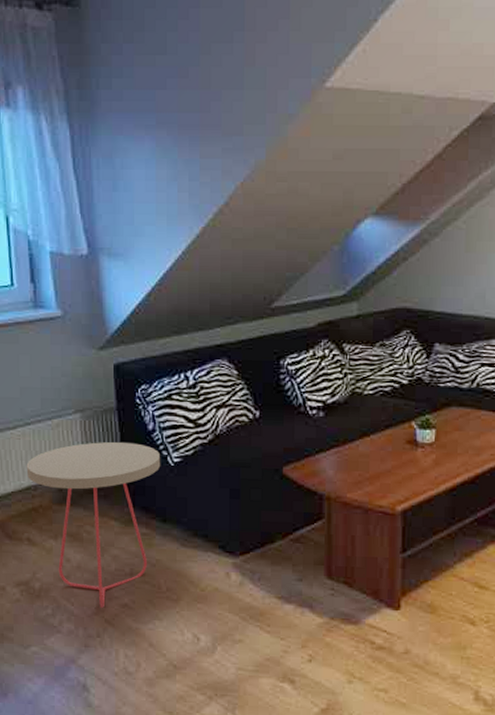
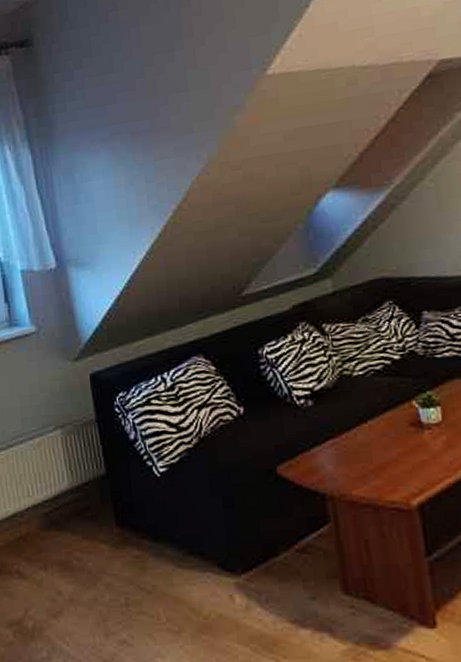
side table: present [26,442,161,608] -> none [11,455,147,646]

